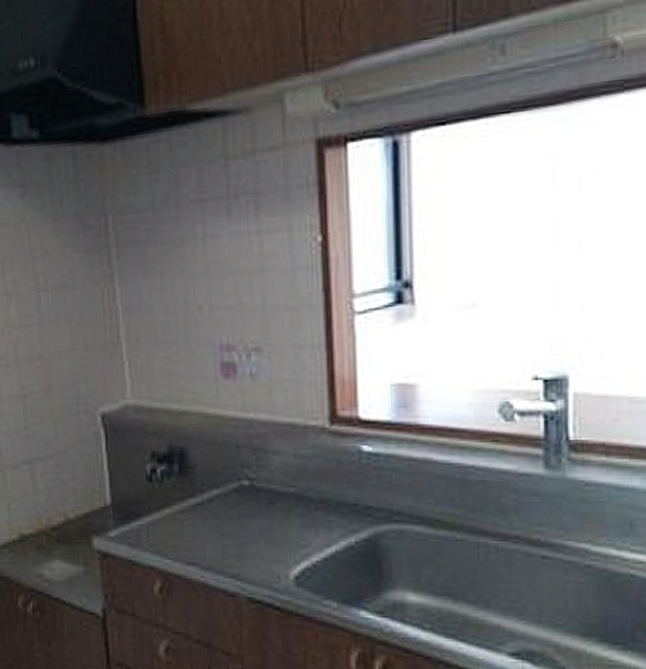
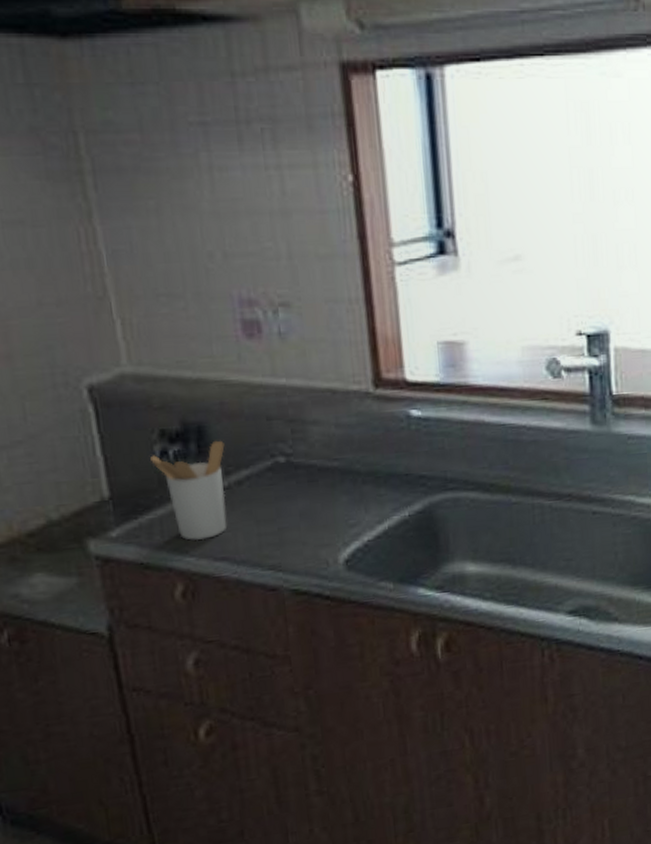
utensil holder: none [143,463,201,547] -> present [150,440,227,541]

